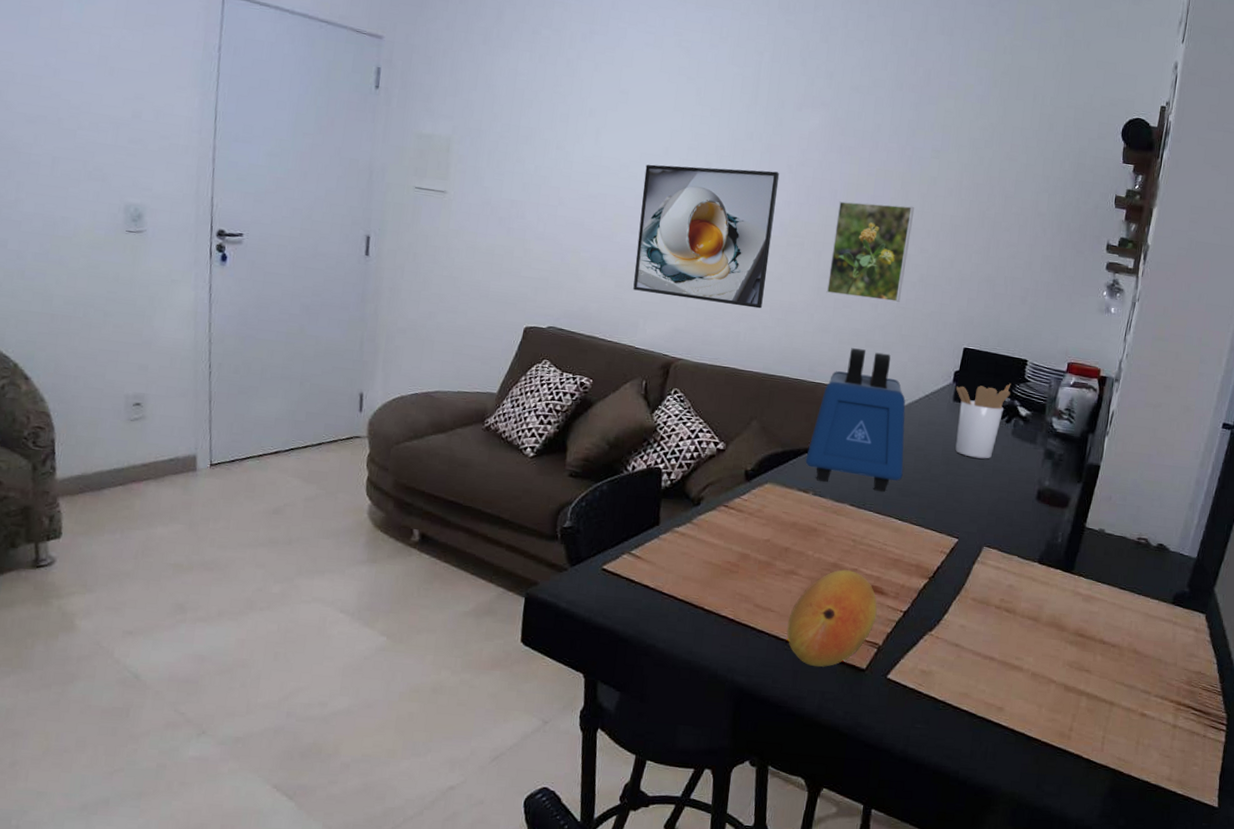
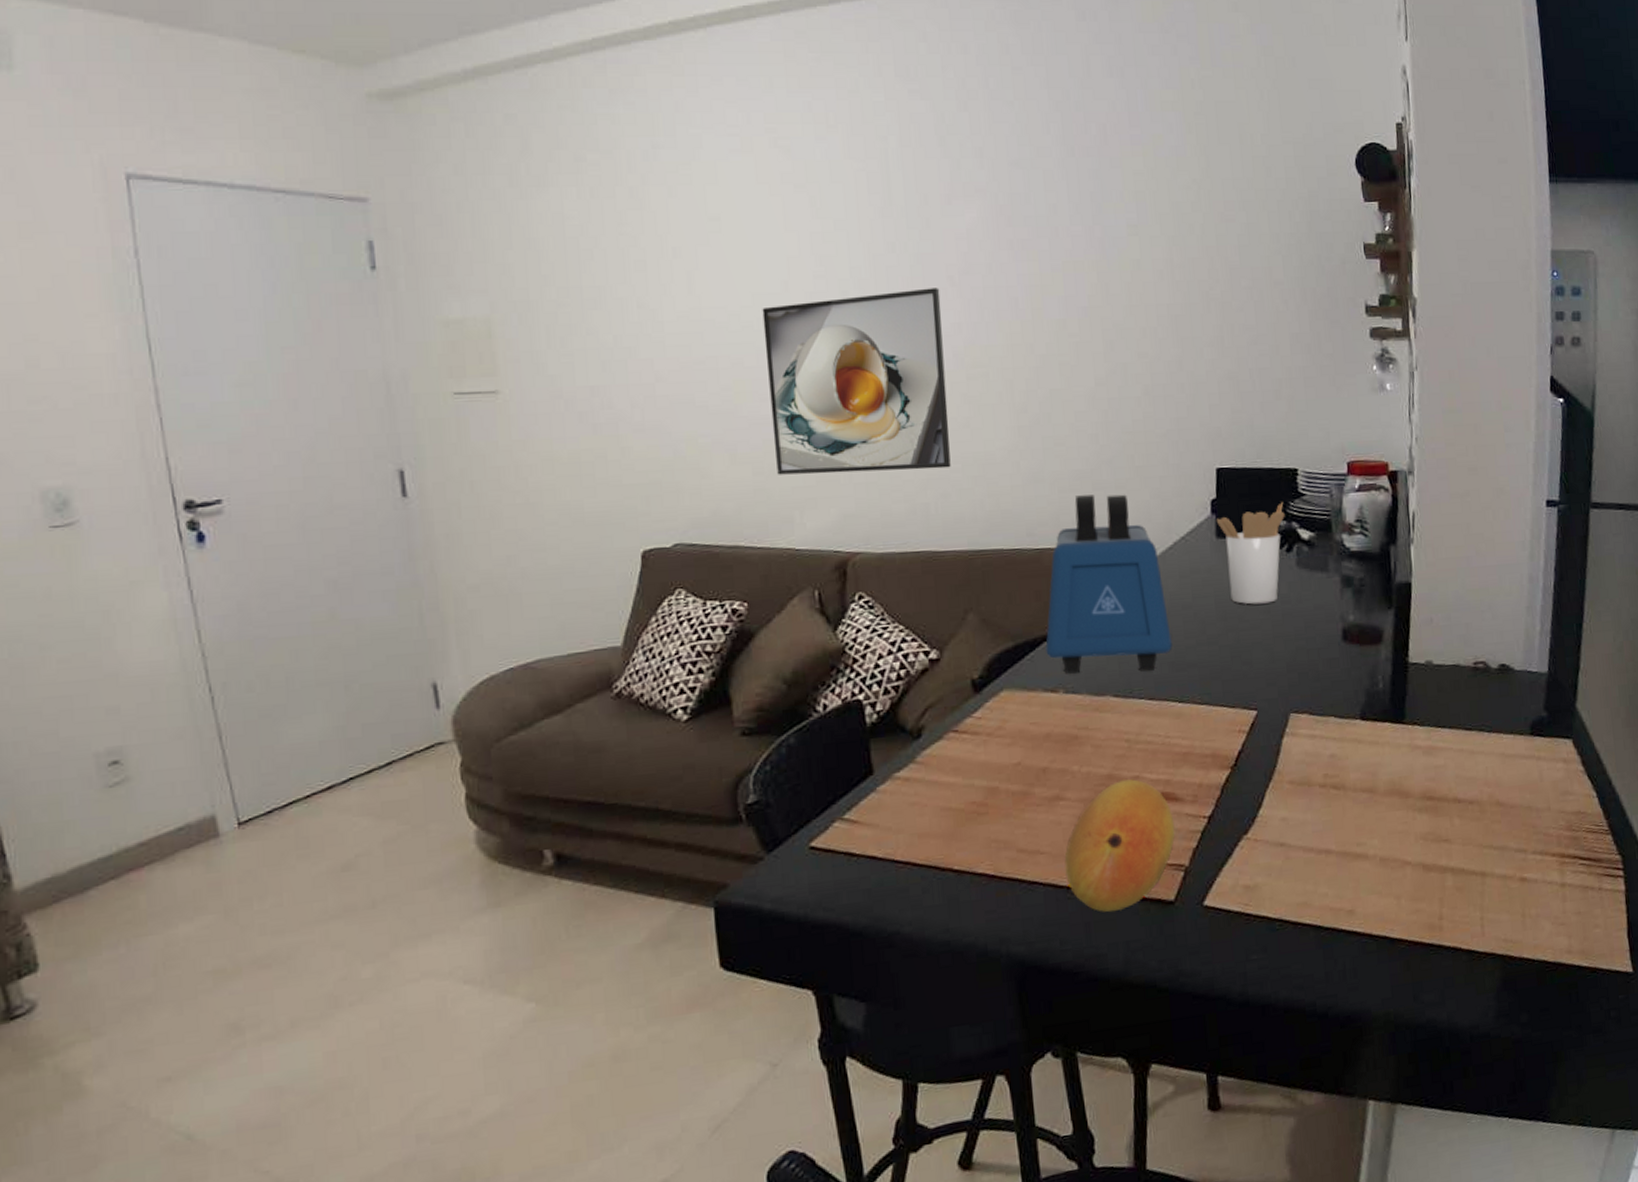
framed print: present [826,201,915,303] -> none [1022,301,1125,432]

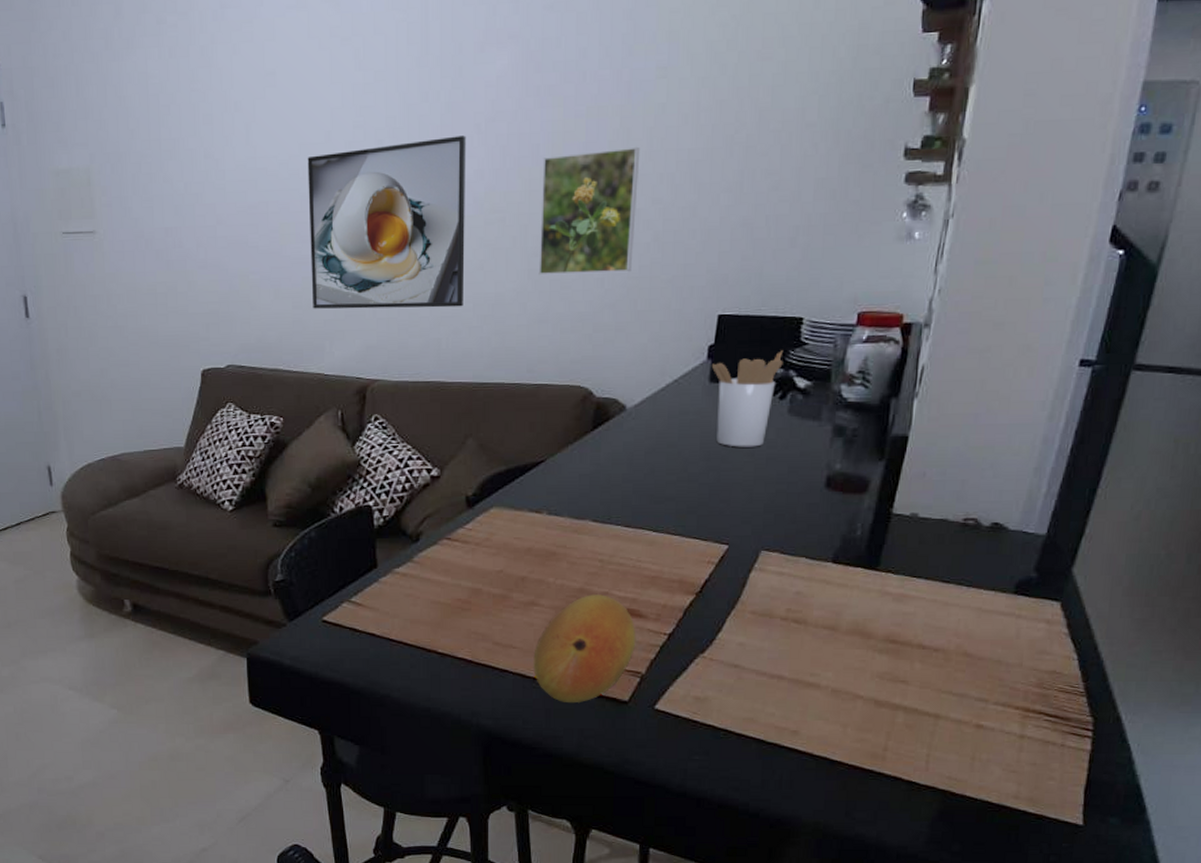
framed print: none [1022,301,1125,432] -> present [538,146,641,275]
toaster: present [1045,494,1172,674] -> none [534,336,653,501]

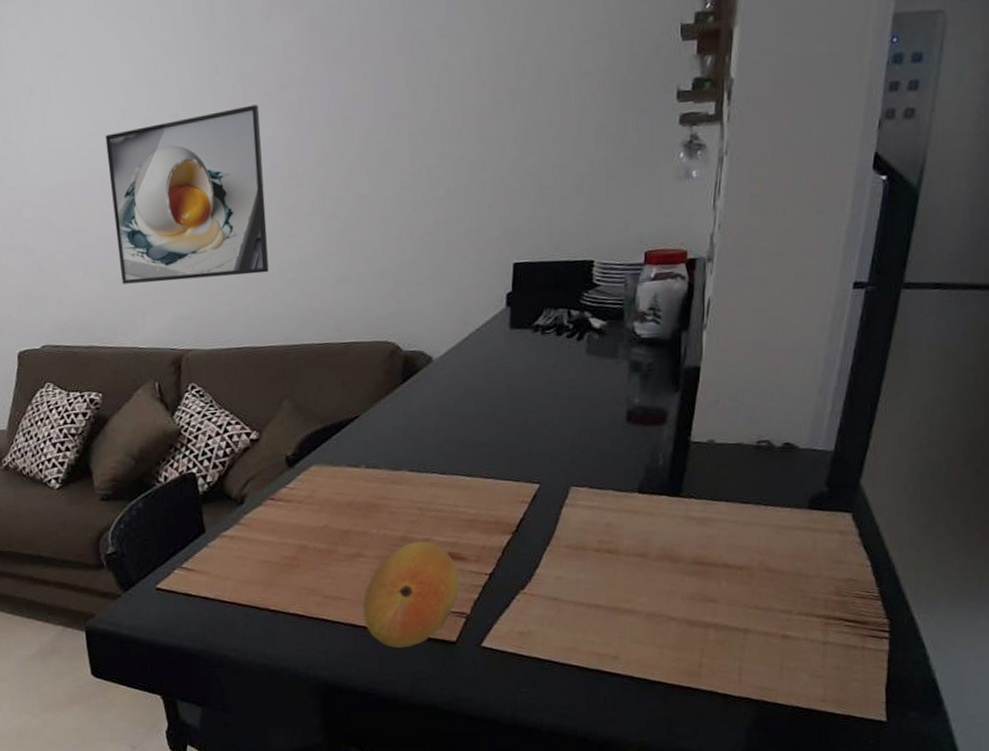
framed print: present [538,146,641,275] -> none [334,105,428,237]
utensil holder: present [711,350,784,447] -> none [510,293,578,390]

